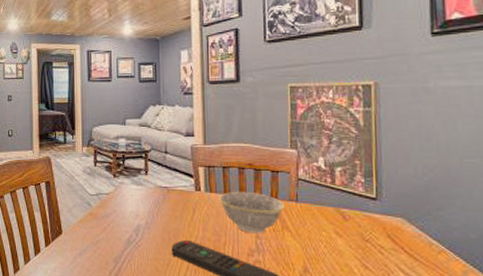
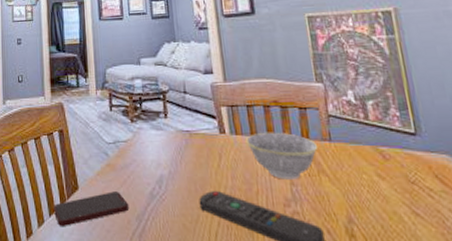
smartphone: none [39,237,108,264] -> present [54,191,130,226]

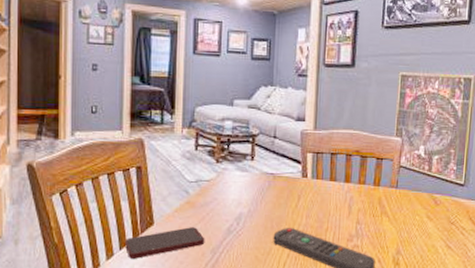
bowl: present [246,132,319,180] -> none [325,178,386,219]

